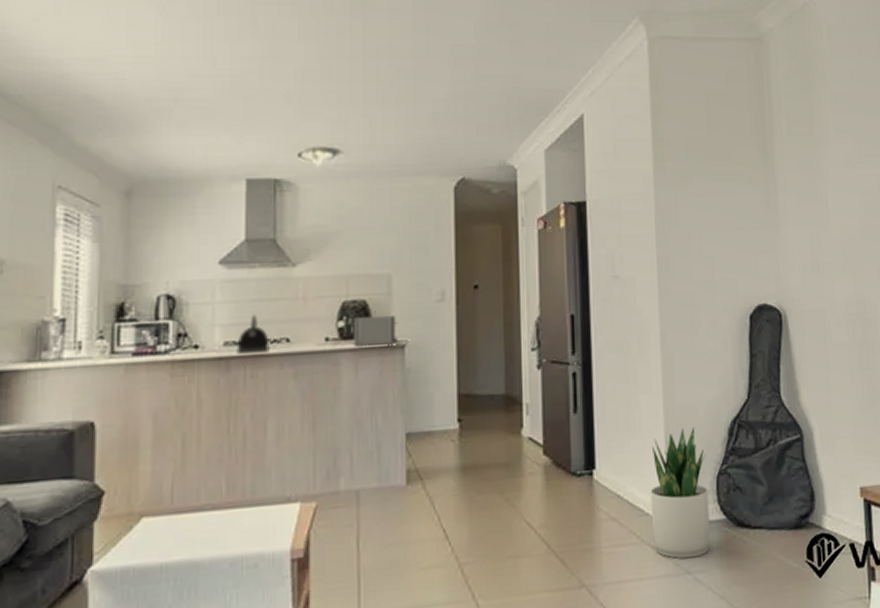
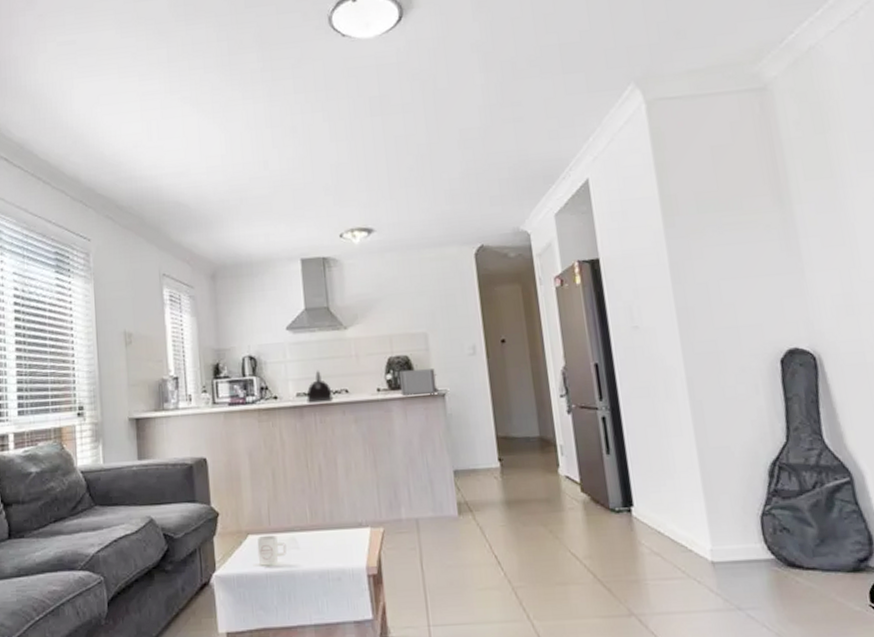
mug: none [152,516,191,556] -> present [257,534,287,566]
planter: present [650,427,710,559] -> none [688,468,760,595]

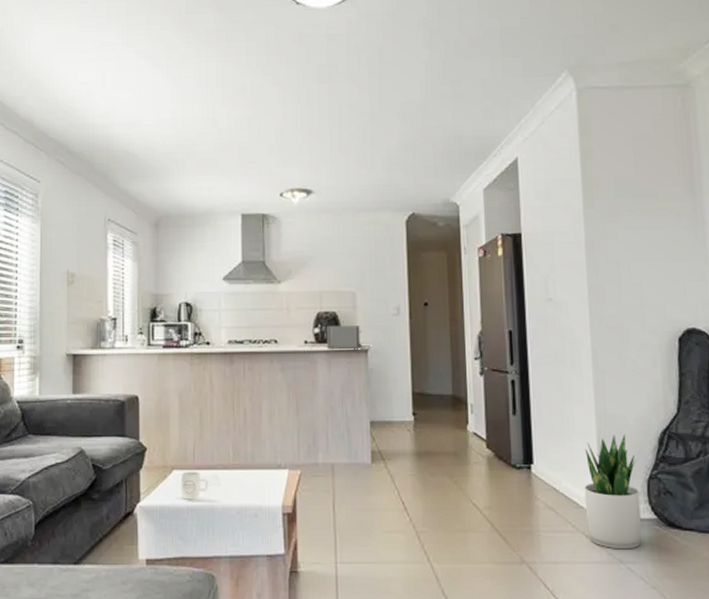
kettle: present [306,370,333,404] -> none [237,320,262,352]
planter: none [688,468,760,595] -> present [584,434,642,550]

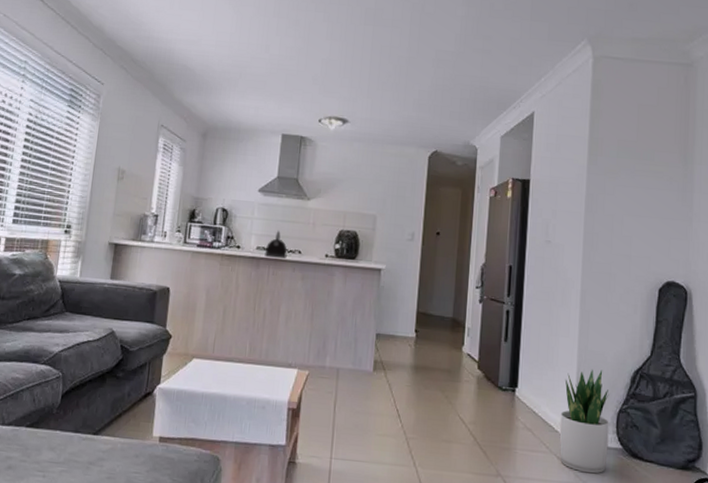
mug: present [180,471,208,500] -> none [198,360,224,387]
kettle: none [237,320,262,352] -> present [264,230,287,260]
toaster: present [326,325,362,350] -> none [344,242,378,268]

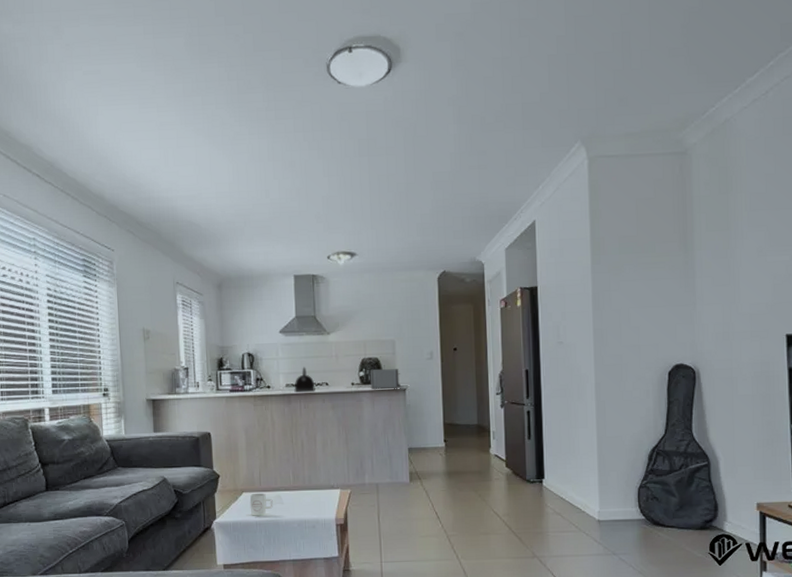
mug: none [198,360,224,387] -> present [249,493,273,516]
toaster: none [344,242,378,268] -> present [369,368,401,390]
planter: present [559,369,609,474] -> none [586,452,632,544]

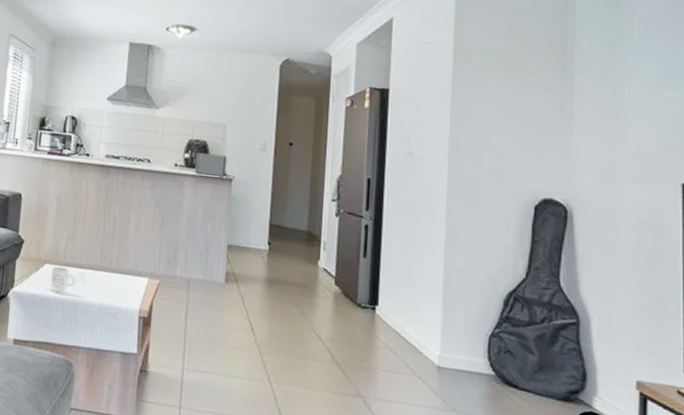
kettle: present [294,366,315,393] -> none [113,138,136,168]

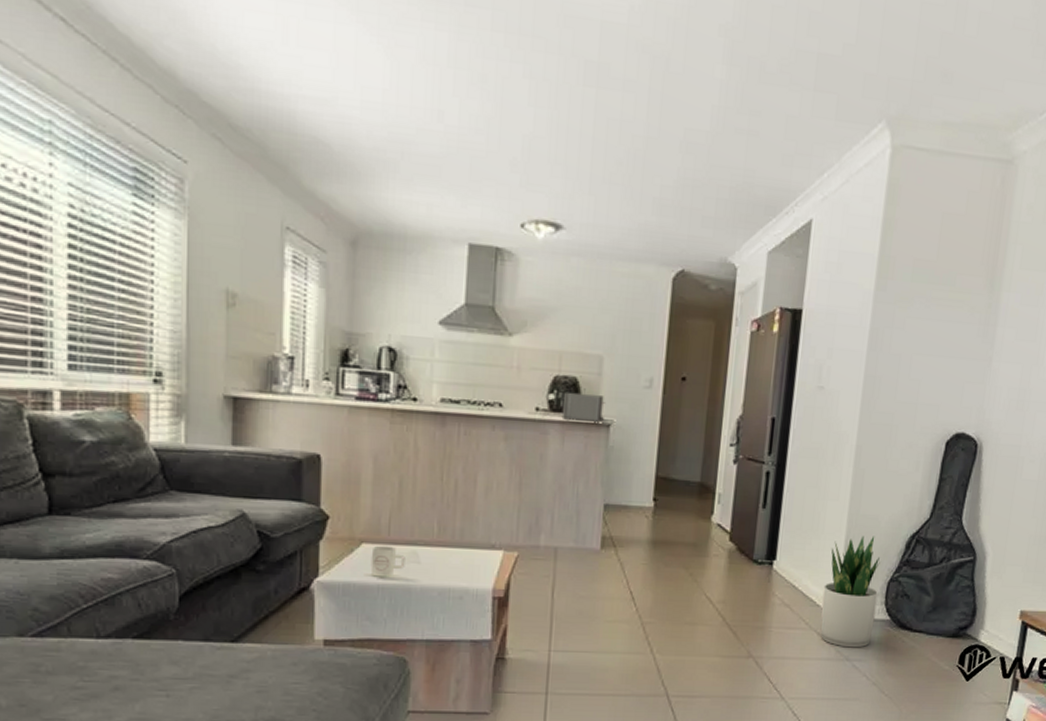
planter: none [424,289,480,400] -> present [820,535,880,648]

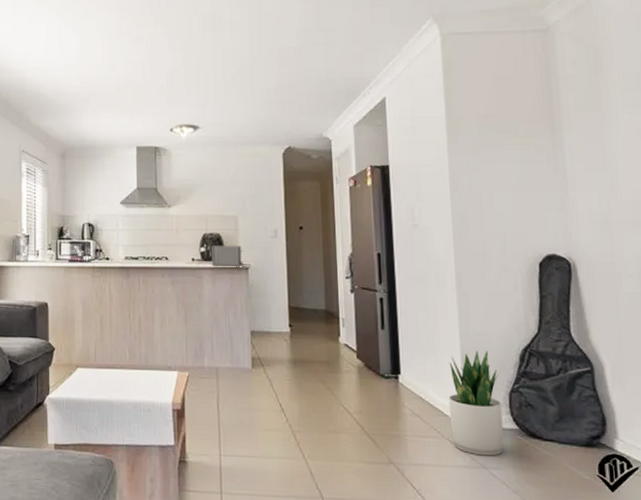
mug: present [370,545,405,577] -> none [84,369,108,394]

